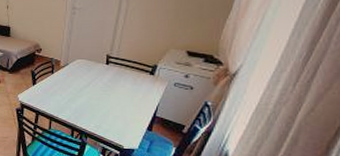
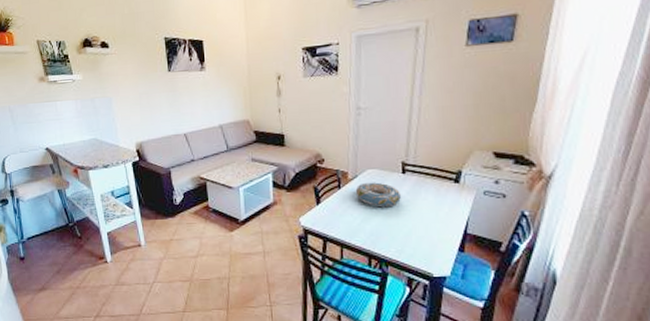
decorative bowl: none [65,70,104,90] -> present [355,182,402,206]

